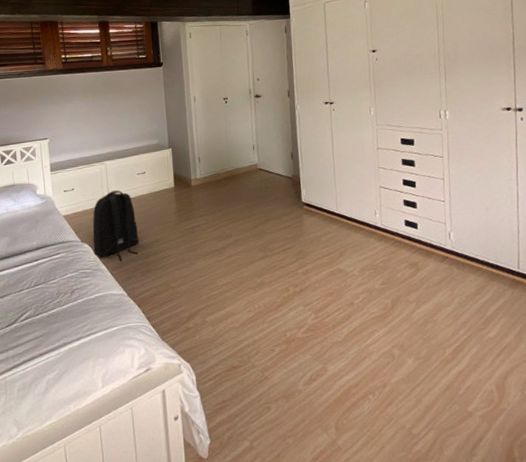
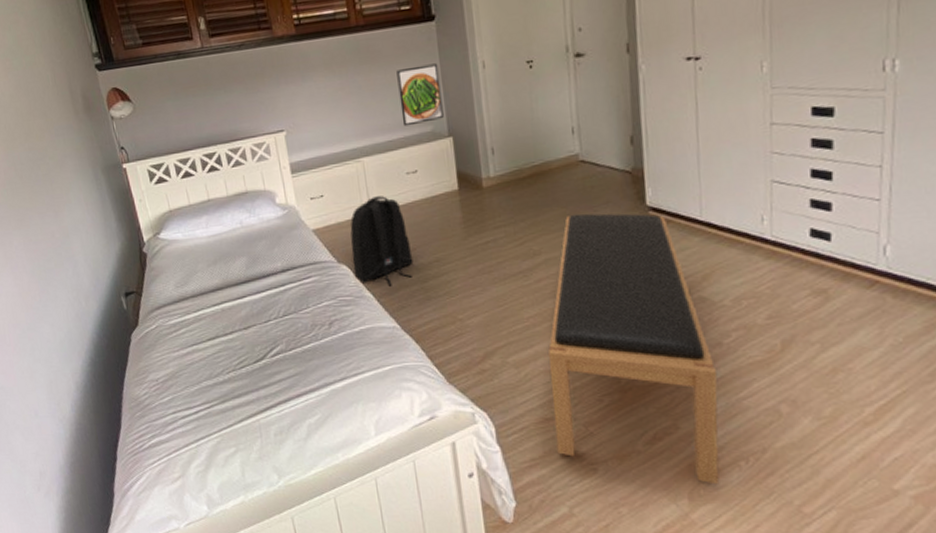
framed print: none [134,96,166,140] -> present [396,63,444,127]
bench: none [236,206,356,415] -> present [548,213,719,485]

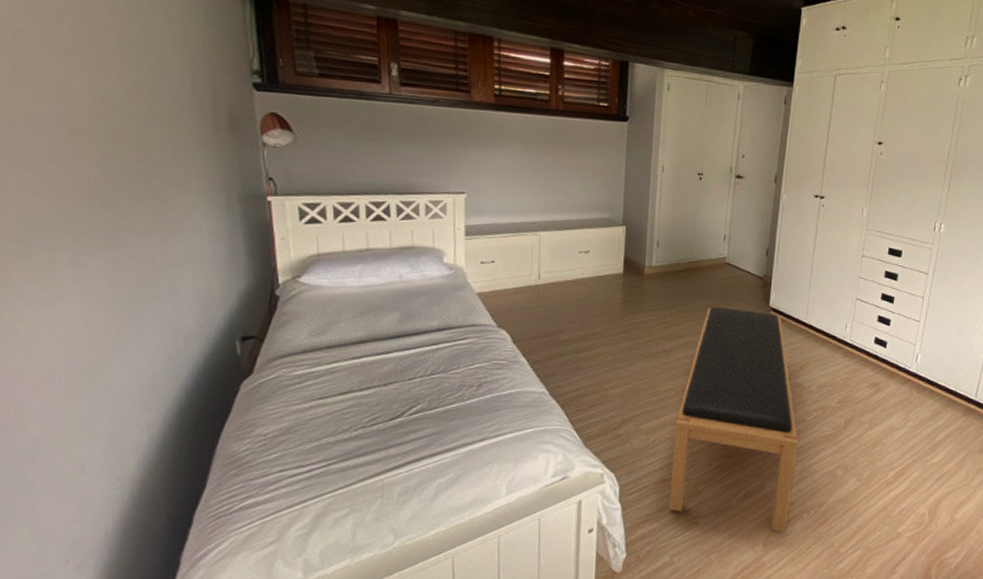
backpack: present [350,196,413,286] -> none [512,269,572,354]
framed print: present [396,63,444,127] -> none [583,158,624,210]

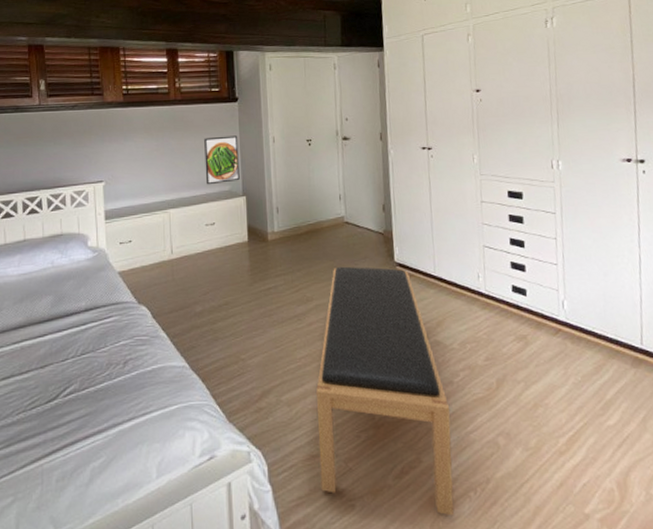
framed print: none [583,158,624,210] -> present [204,135,240,185]

